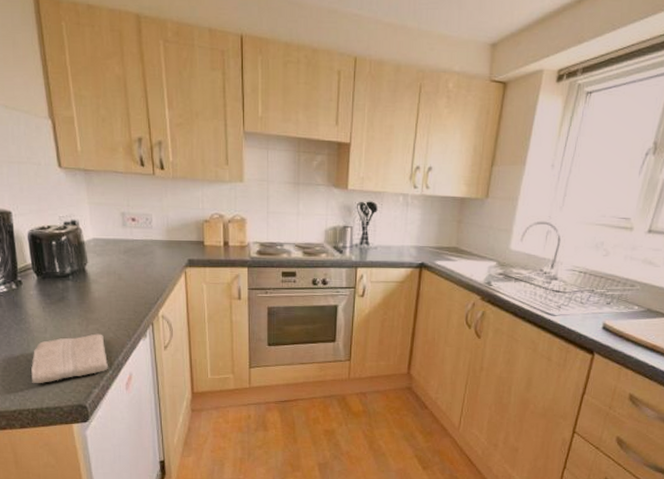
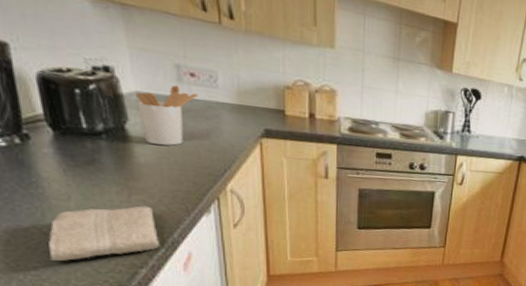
utensil holder: none [94,229,137,281] -> present [137,85,198,146]

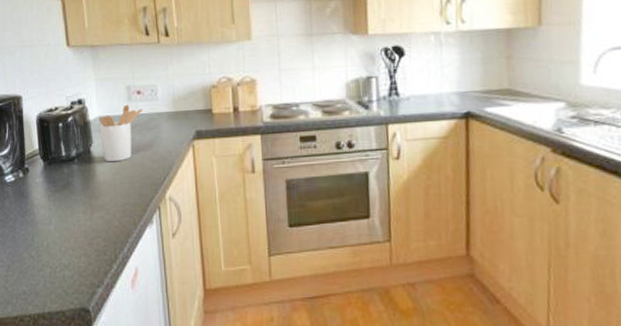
washcloth: present [48,205,161,262] -> none [34,222,114,285]

